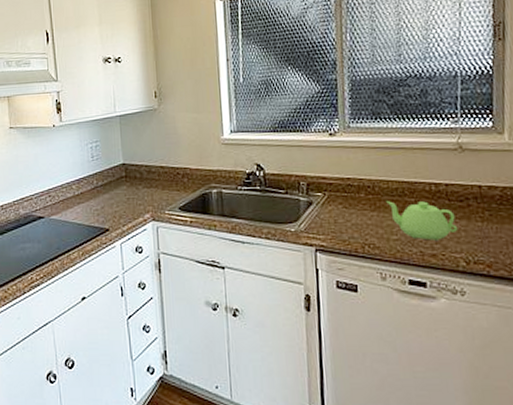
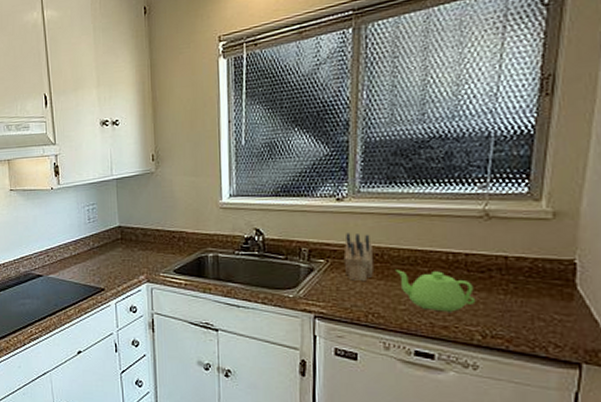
knife block: none [339,166,366,213] -> present [343,233,373,281]

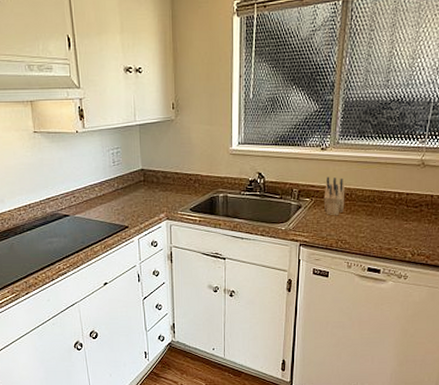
teapot: present [396,270,476,312] -> none [359,206,410,238]

